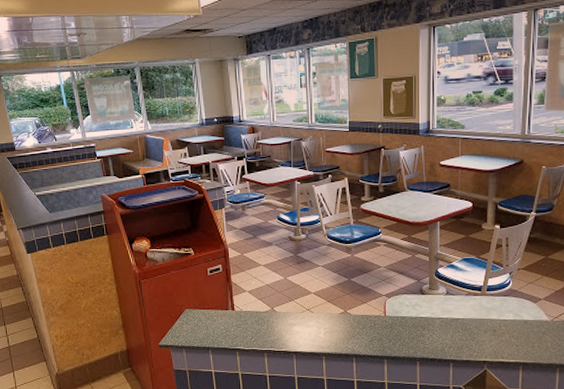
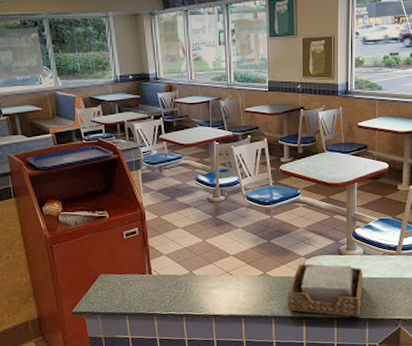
napkin holder: none [369,303,447,358] -> present [288,264,363,317]

